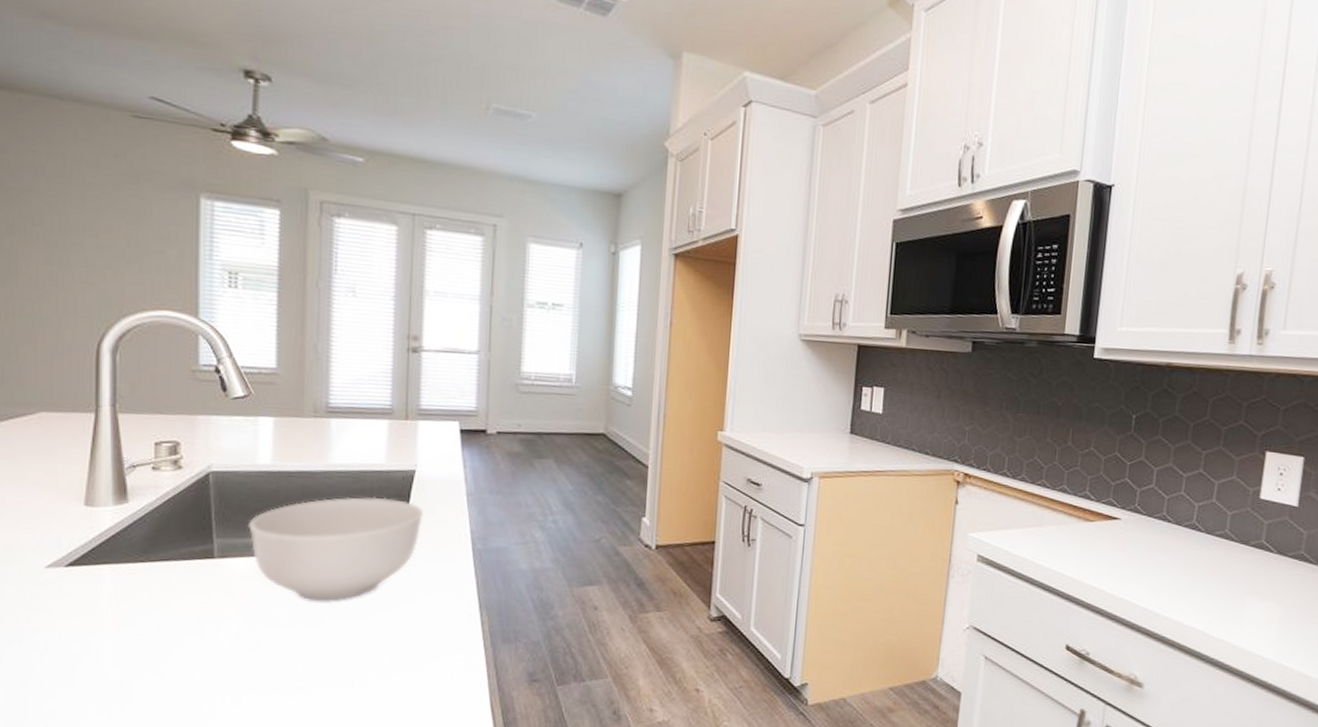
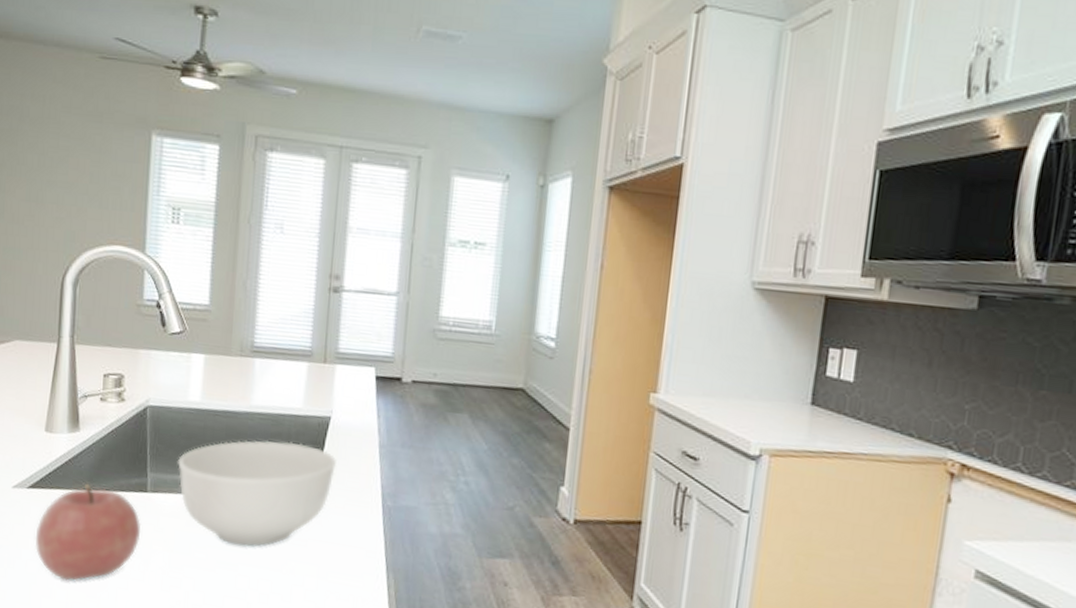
fruit: none [78,555,209,658] -> present [34,483,142,581]

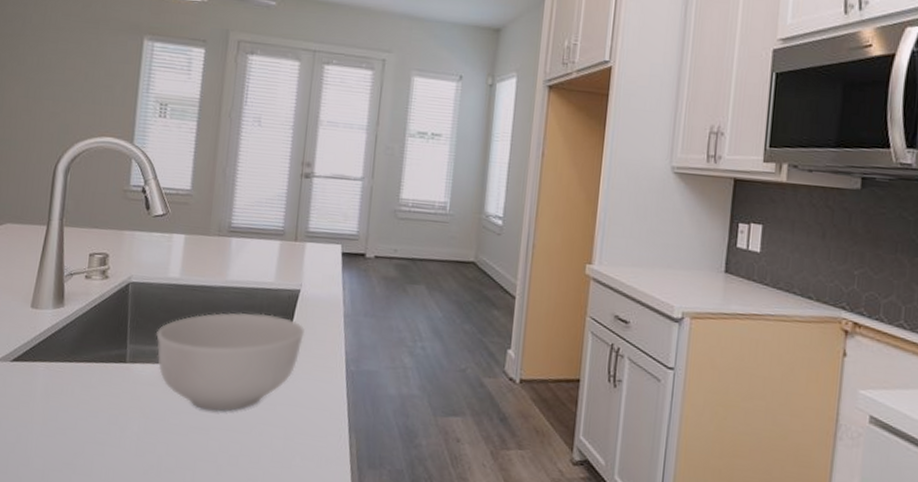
fruit: present [34,483,142,581] -> none [15,355,120,449]

